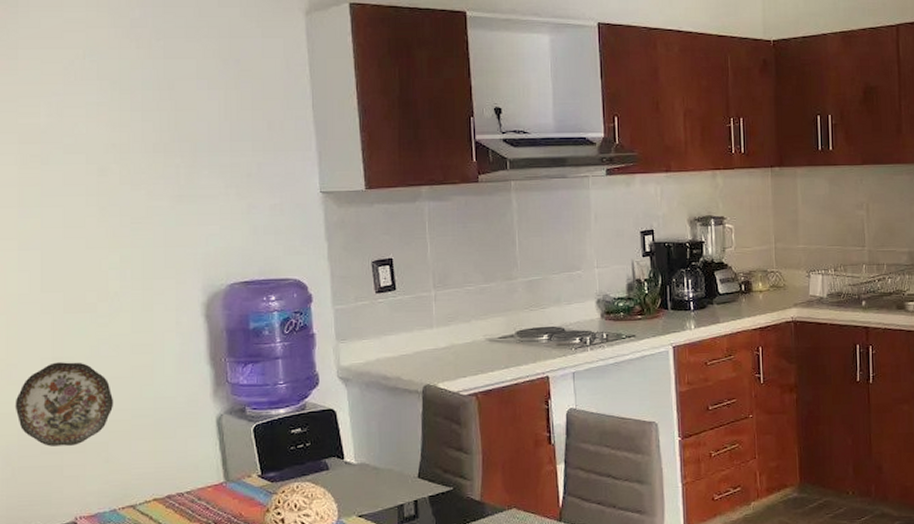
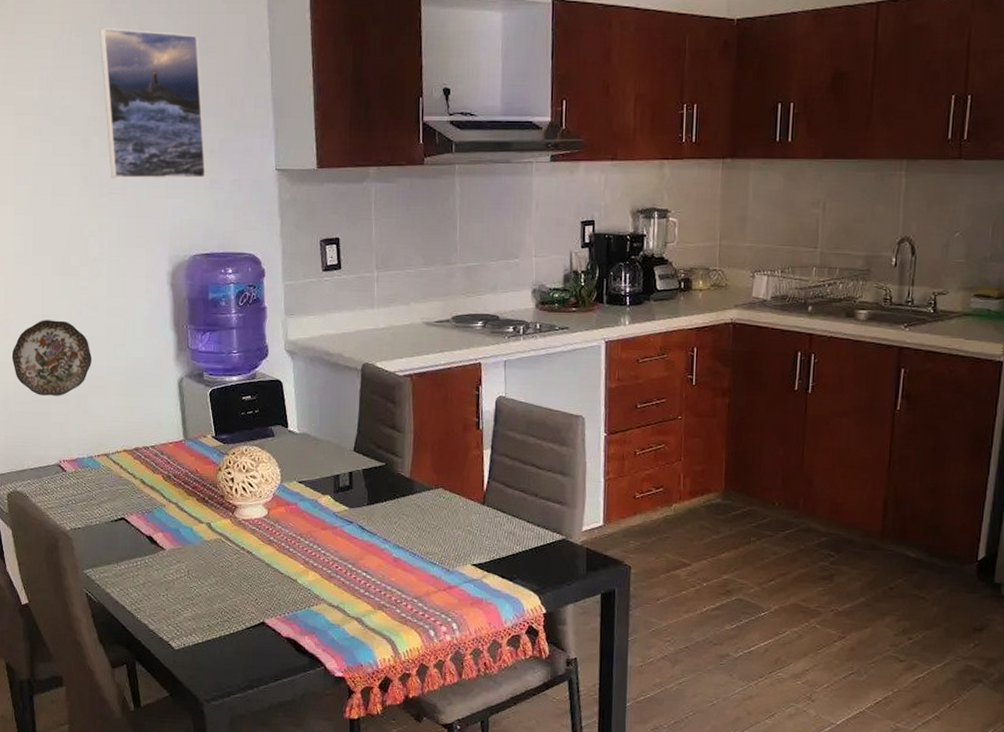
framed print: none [118,53,243,207] -> present [99,28,206,179]

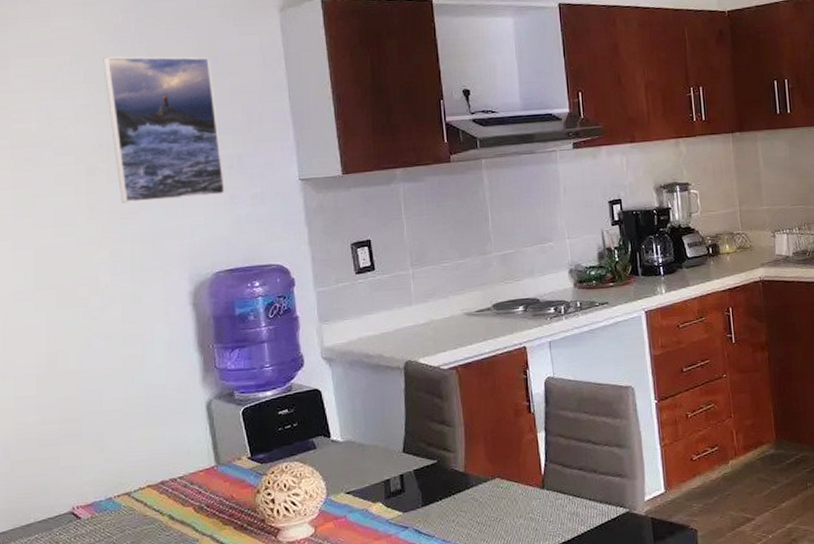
decorative plate: present [11,320,92,396] -> none [12,355,108,439]

